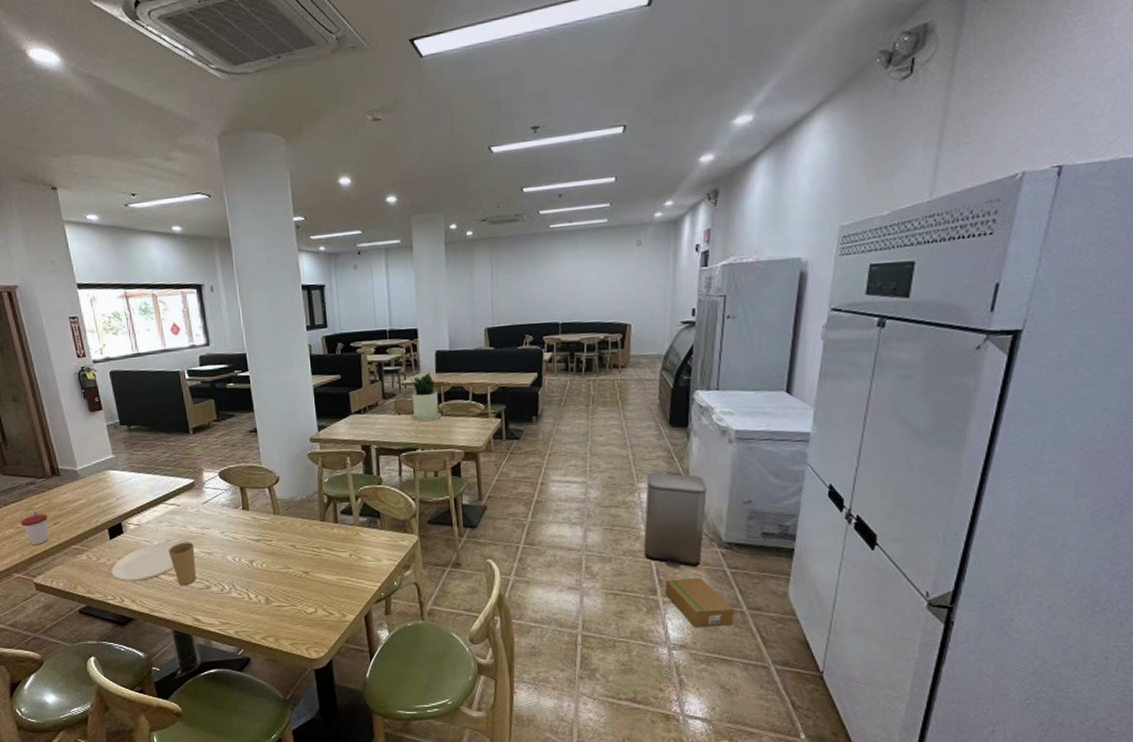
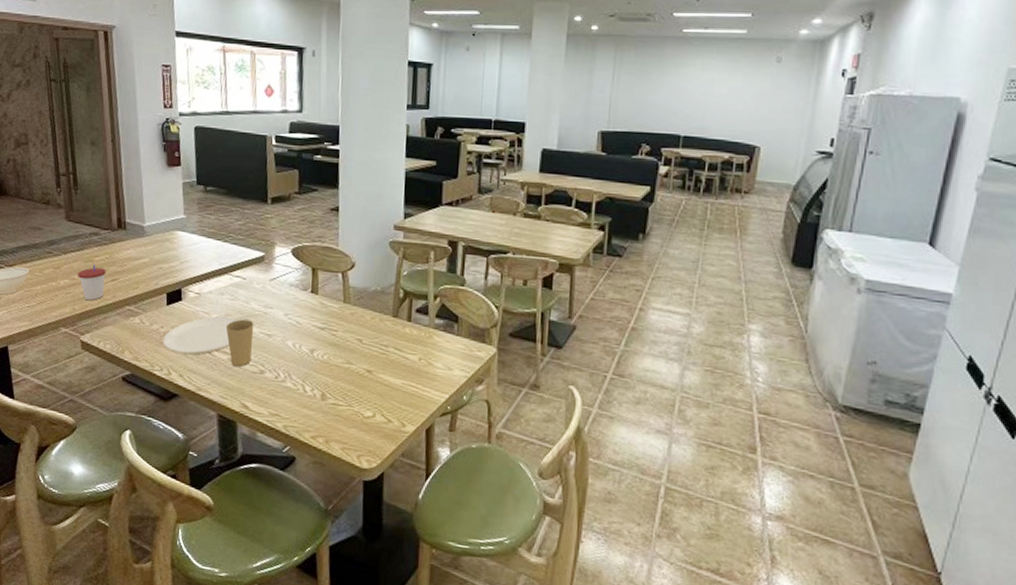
planter: present [410,373,441,422] -> none [505,171,539,225]
pedal bin: present [644,472,707,567] -> none [747,313,827,428]
box: present [664,578,735,627] -> none [765,437,844,502]

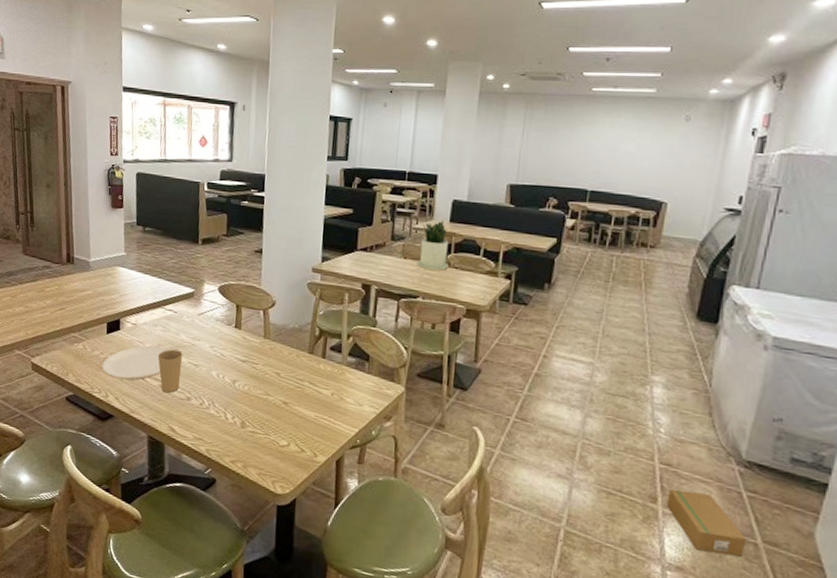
cup: present [78,264,106,301] -> none [31,294,56,327]
planter: none [505,171,539,225] -> present [416,221,449,271]
box: none [765,437,844,502] -> present [666,488,747,557]

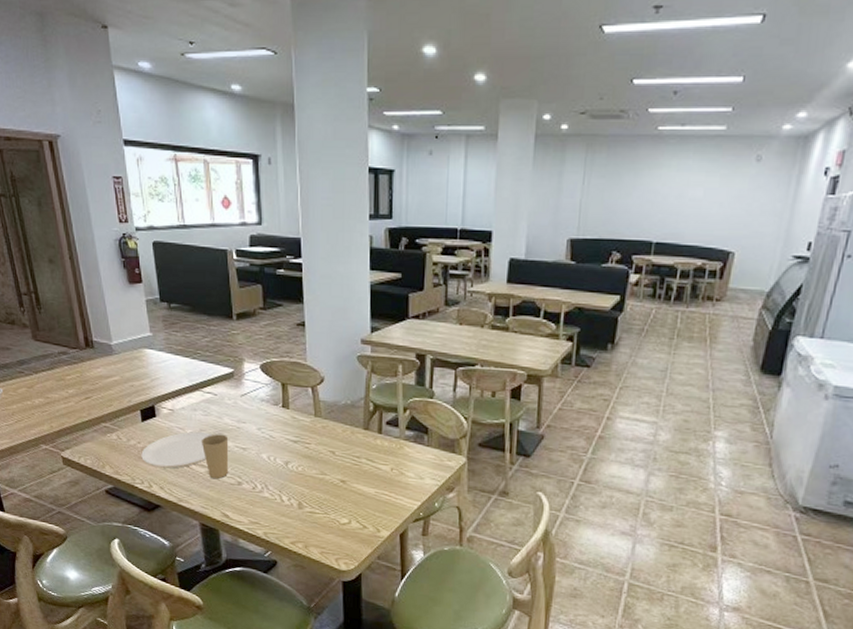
planter: present [416,221,449,271] -> none [472,282,507,337]
box: present [666,488,747,557] -> none [725,537,800,594]

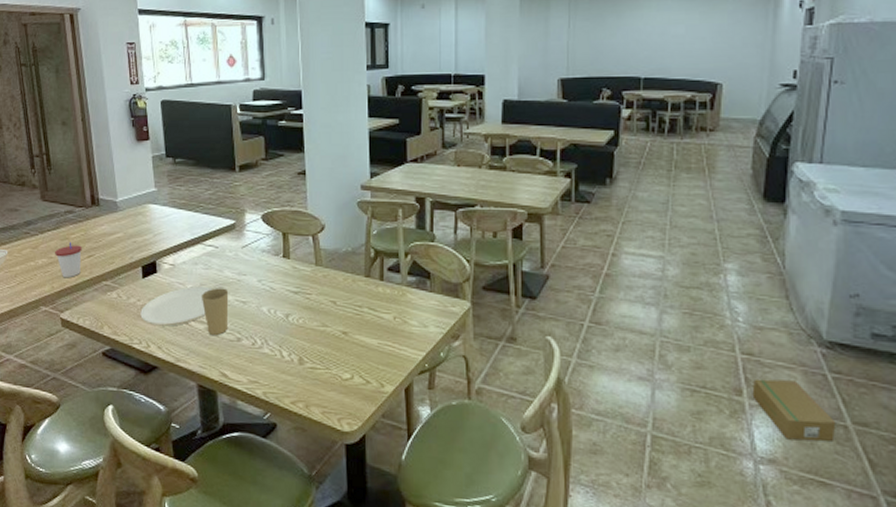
cup: none [51,383,79,419] -> present [55,242,82,278]
box: none [725,537,800,594] -> present [752,378,836,441]

